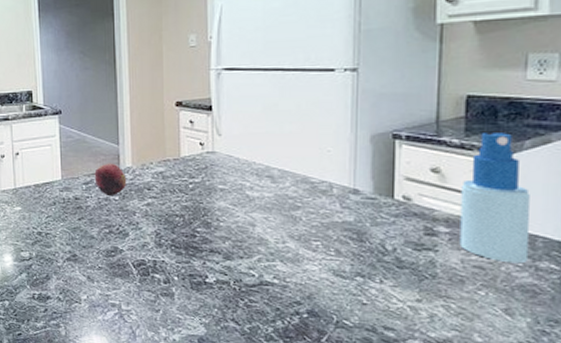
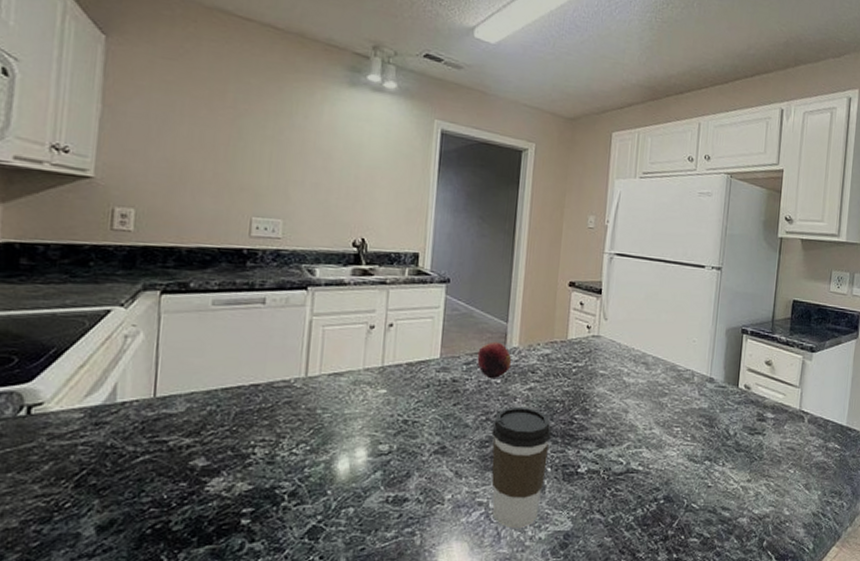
coffee cup: none [116,220,175,330] -> present [491,406,552,529]
spray bottle: present [459,133,530,262] -> none [780,333,826,443]

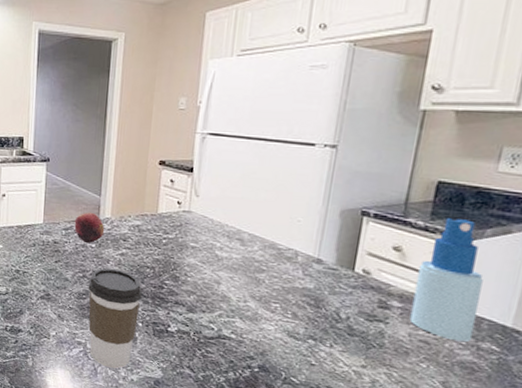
spray bottle: none [780,333,826,443] -> present [409,218,483,342]

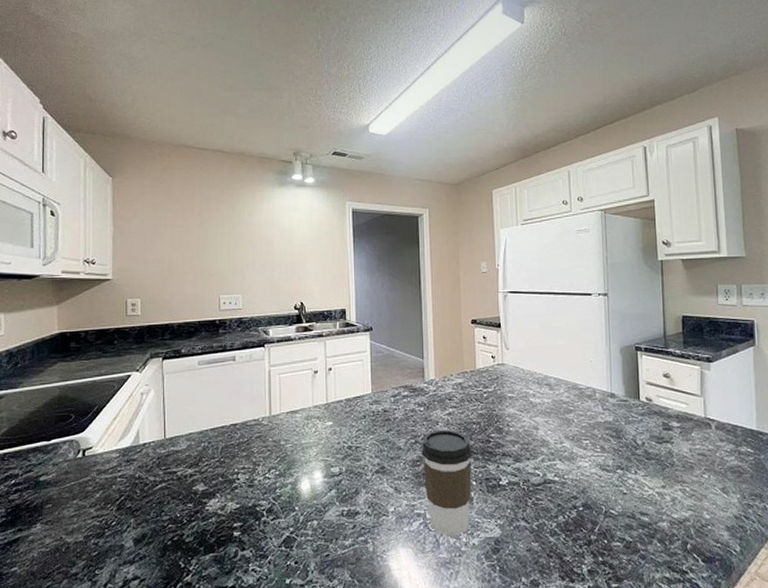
fruit: present [74,212,105,244] -> none [402,376,431,408]
spray bottle: present [409,218,483,342] -> none [685,345,734,449]

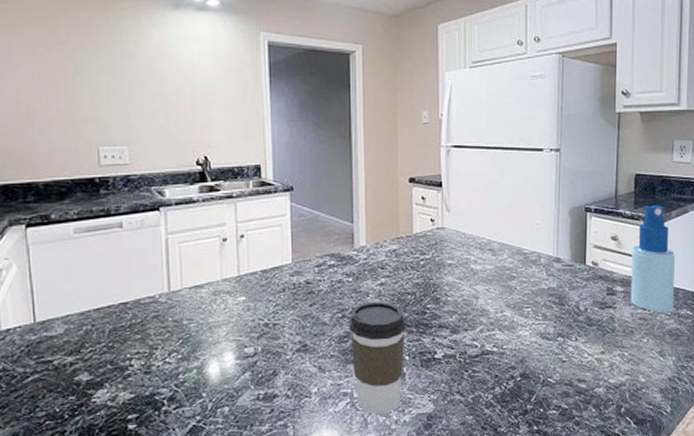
spray bottle: none [685,345,734,449] -> present [630,205,675,312]

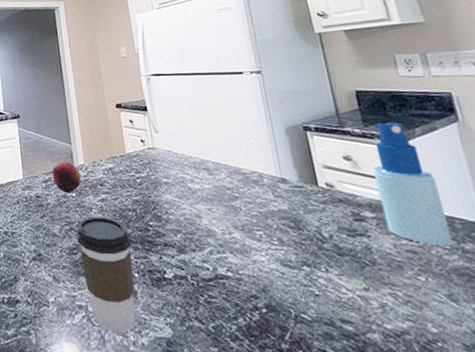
fruit: none [327,242,361,279] -> present [52,161,82,194]

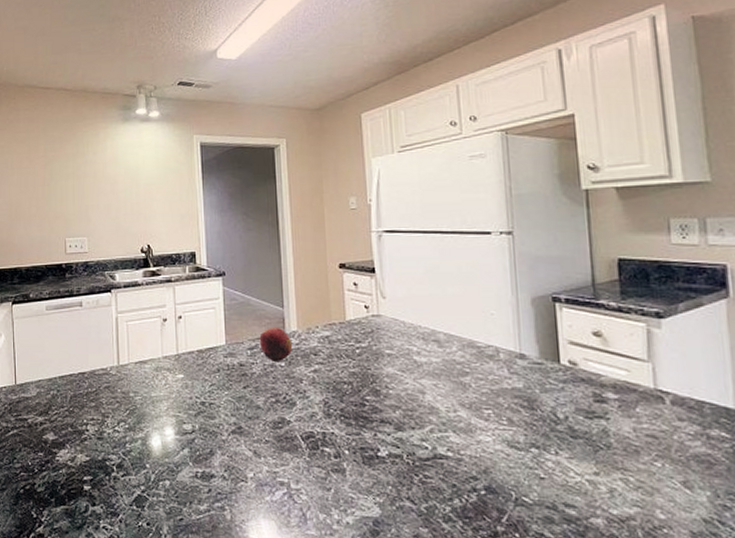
coffee cup: present [76,216,136,334] -> none [282,388,345,512]
spray bottle: present [373,122,454,245] -> none [624,296,699,430]

